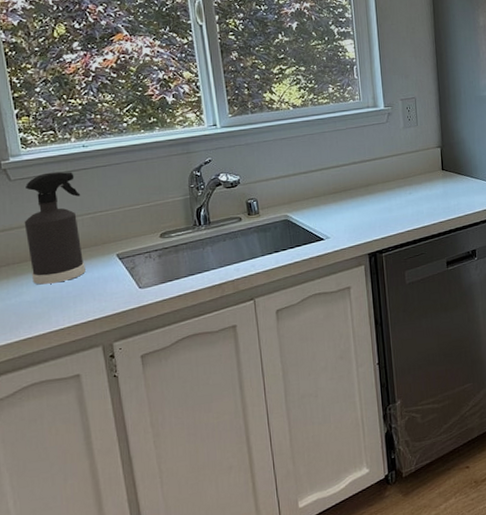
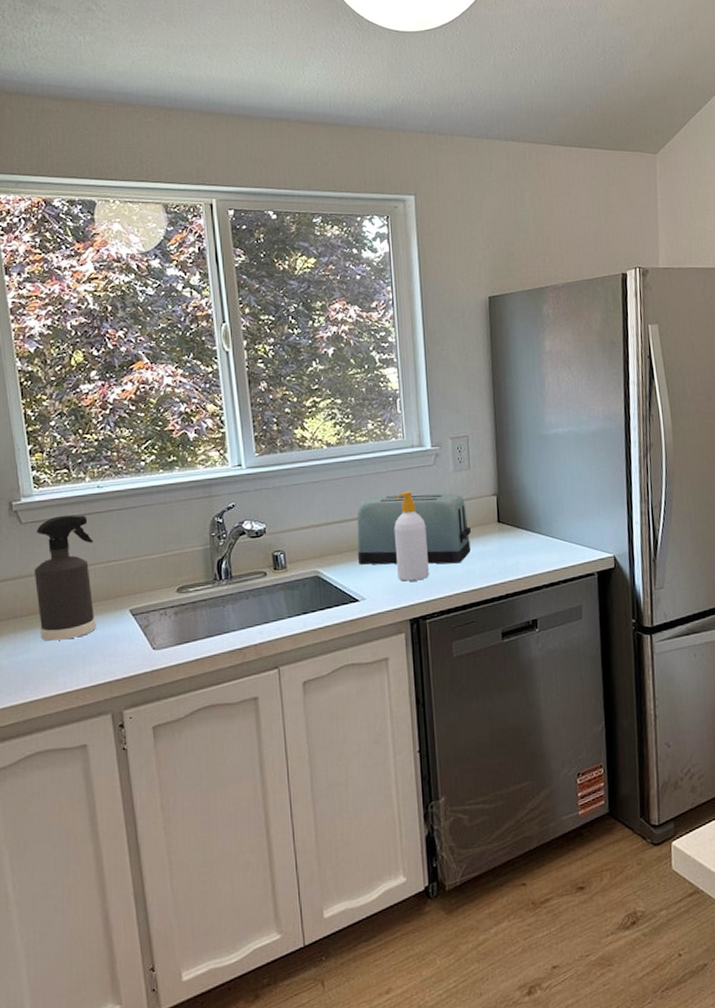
toaster: none [321,146,420,209] -> present [357,493,472,565]
soap bottle: none [353,145,384,222] -> present [394,491,429,582]

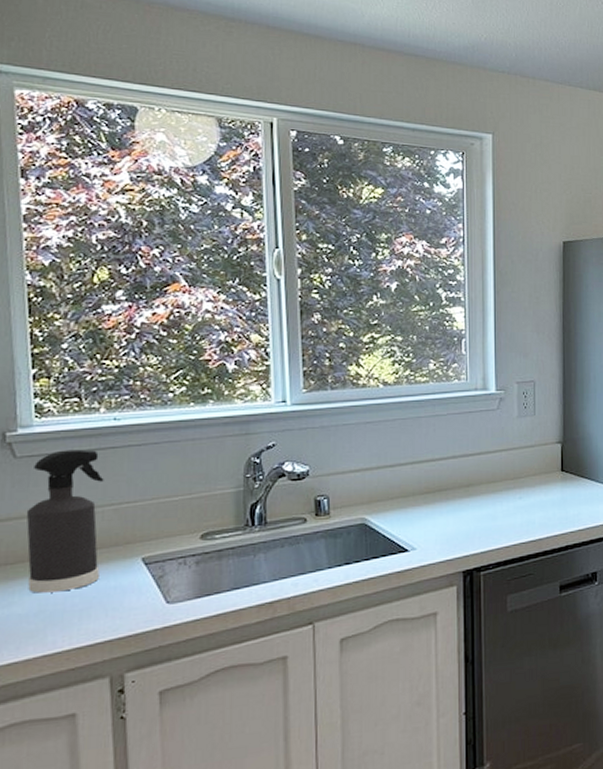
toaster: present [357,493,472,565] -> none [411,439,534,513]
soap bottle: present [394,491,429,582] -> none [451,436,486,531]

